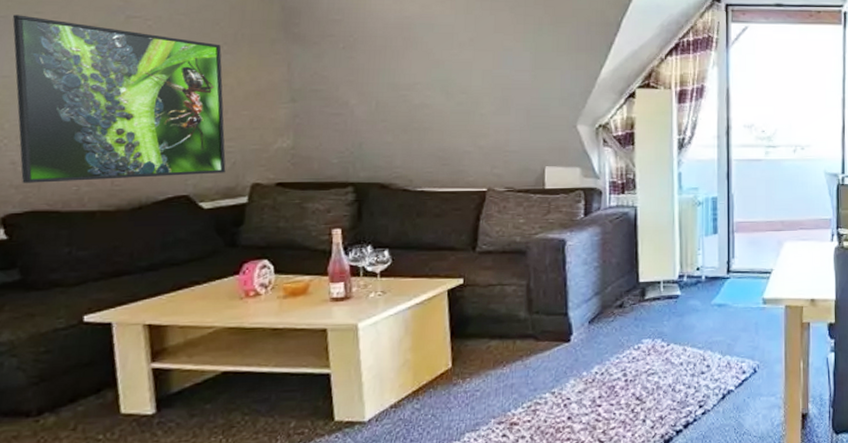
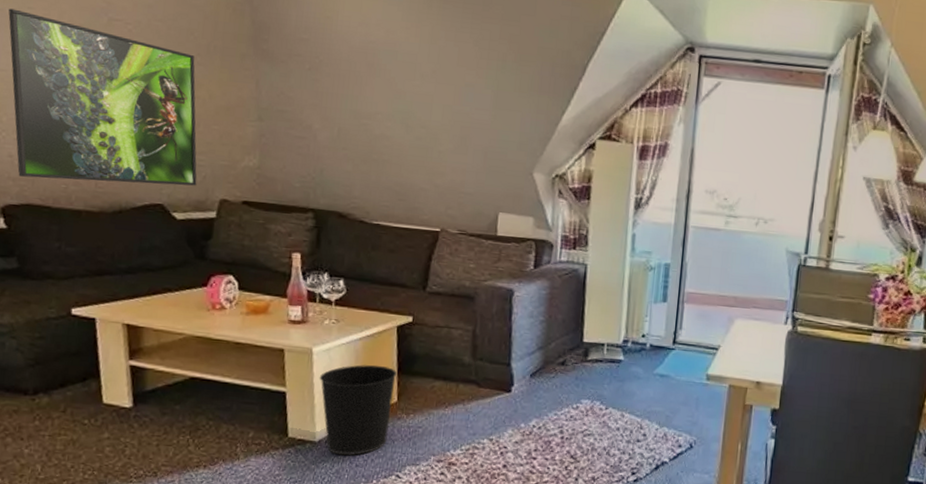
wastebasket: none [366,332,451,432] -> present [319,364,398,456]

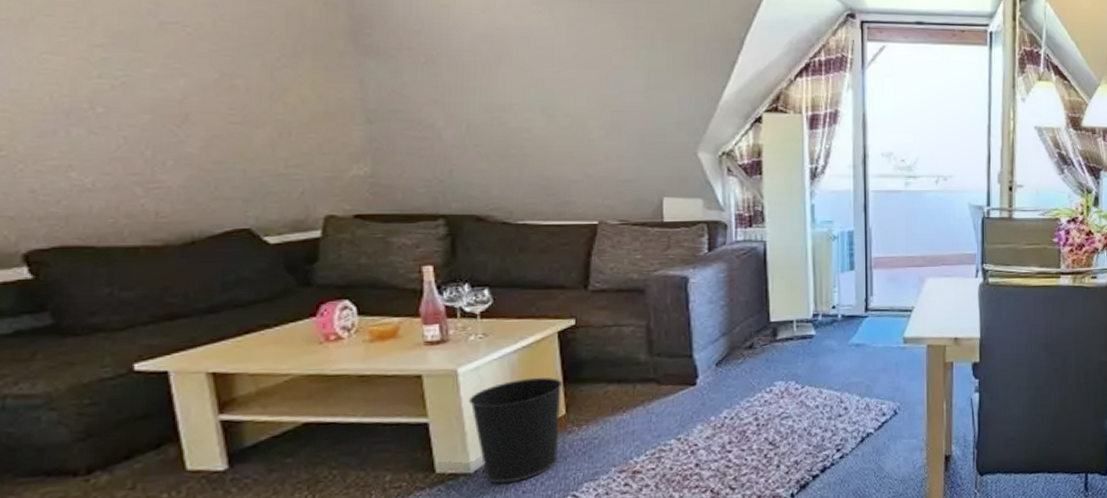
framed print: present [8,8,197,186] -> none [17,17,293,214]

